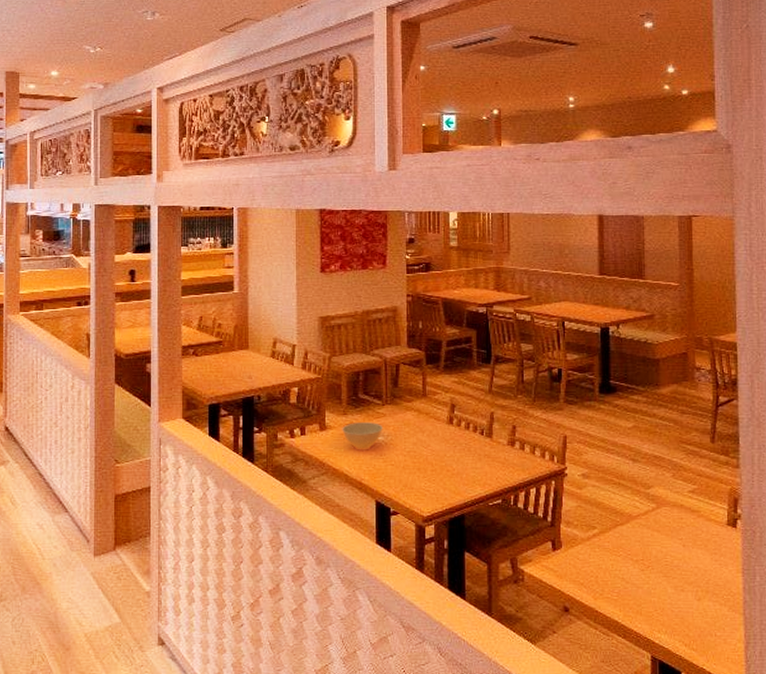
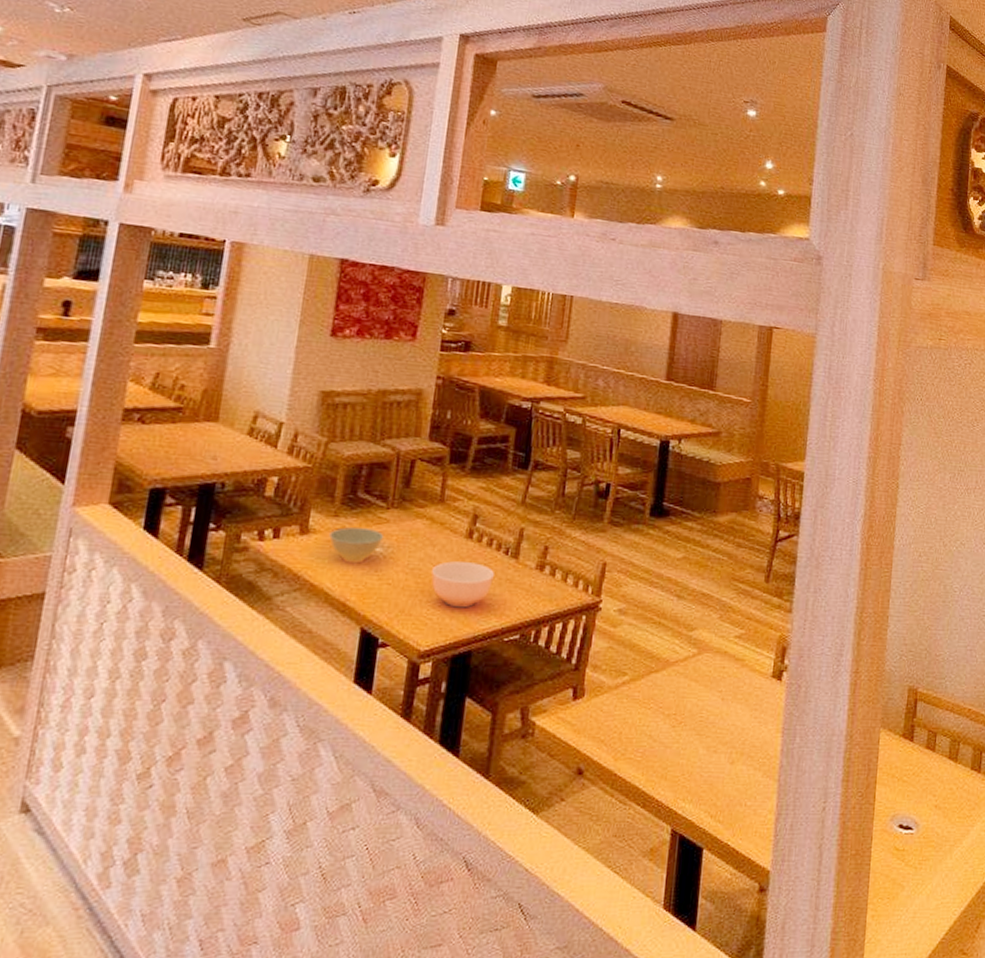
bowl: none [424,443,474,481] -> present [431,561,494,608]

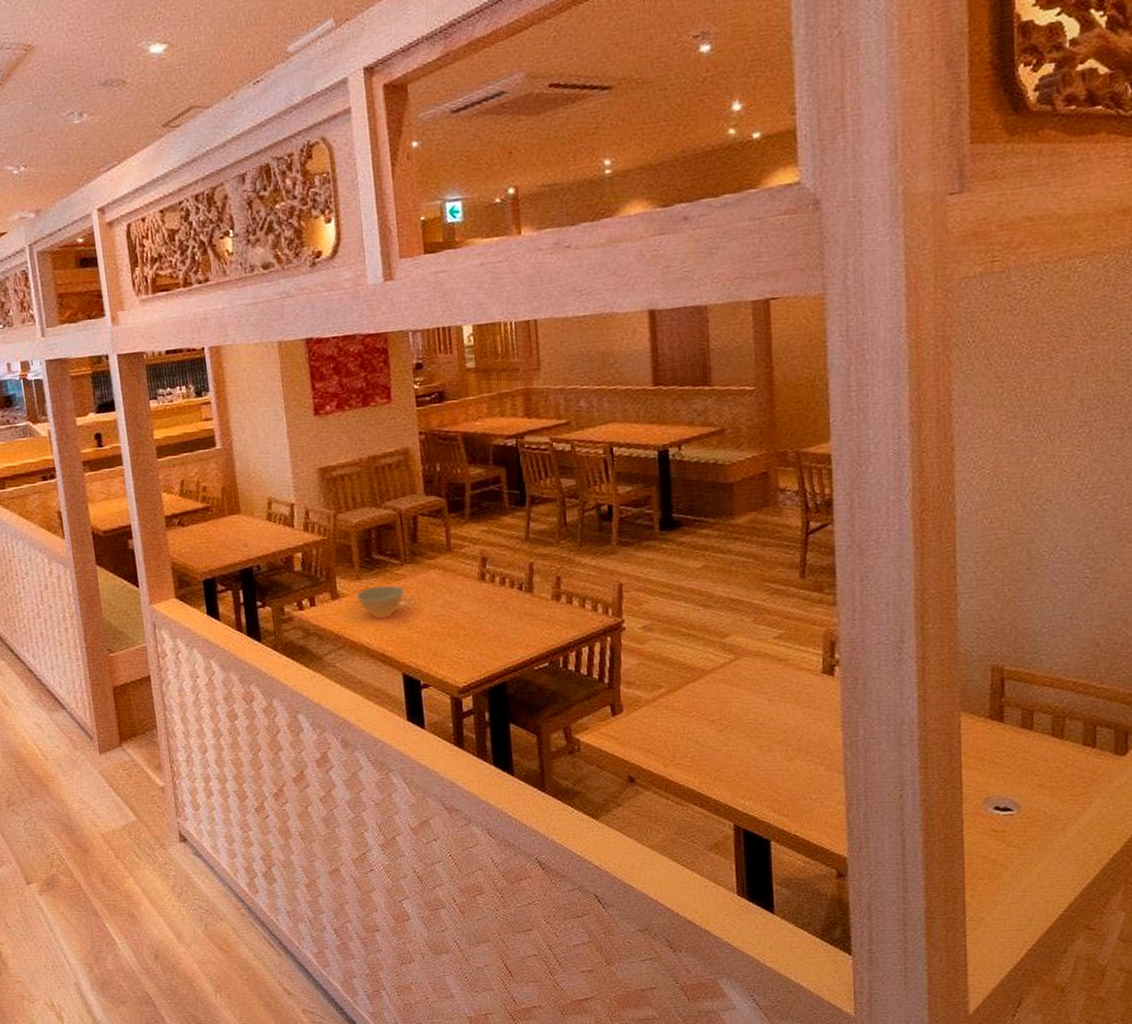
bowl: present [431,561,494,608] -> none [454,602,513,645]

